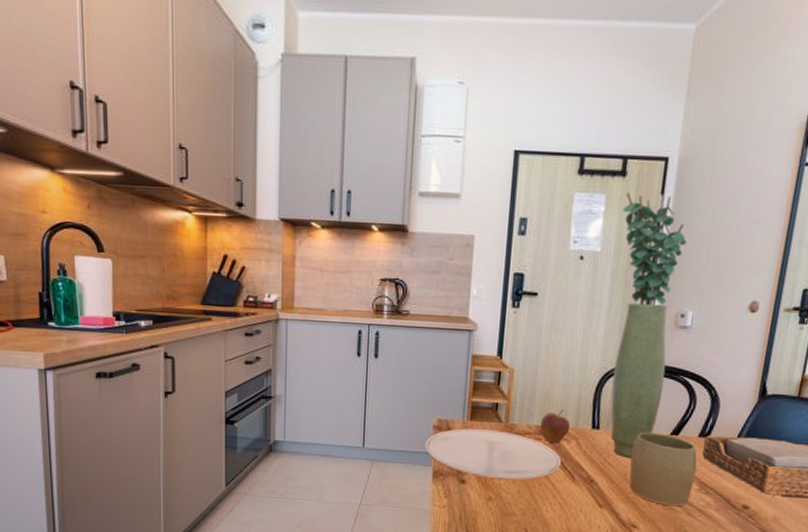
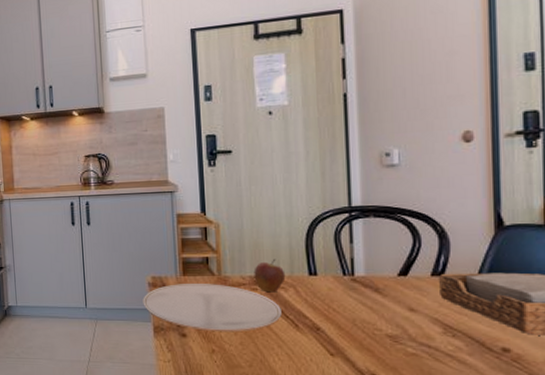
vase: present [610,192,687,457] -> none [304,44,381,302]
mug: present [629,432,697,507] -> none [356,275,436,353]

